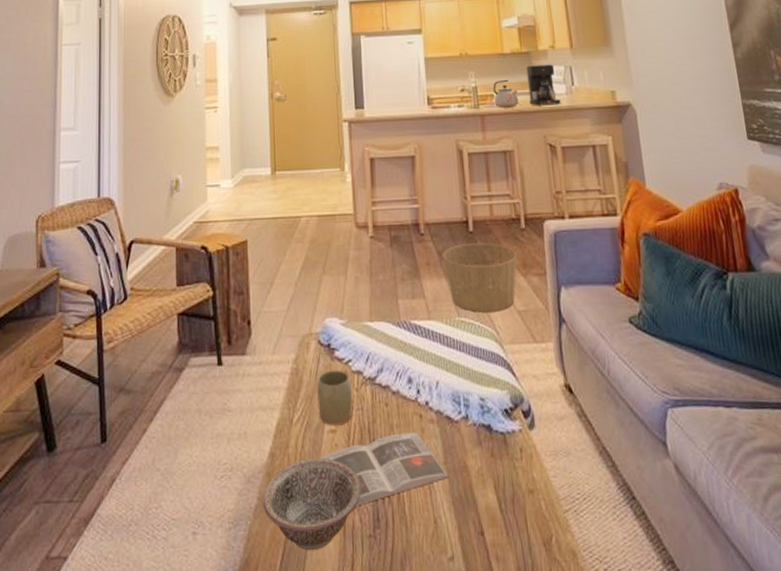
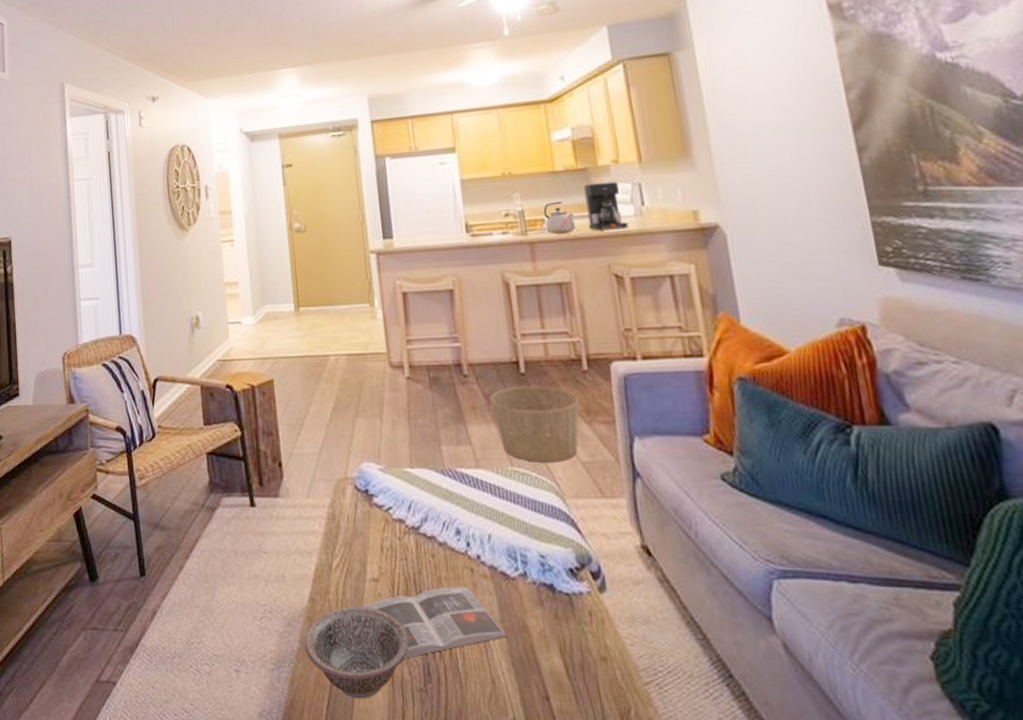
mug: present [317,370,353,426] -> none [356,517,396,575]

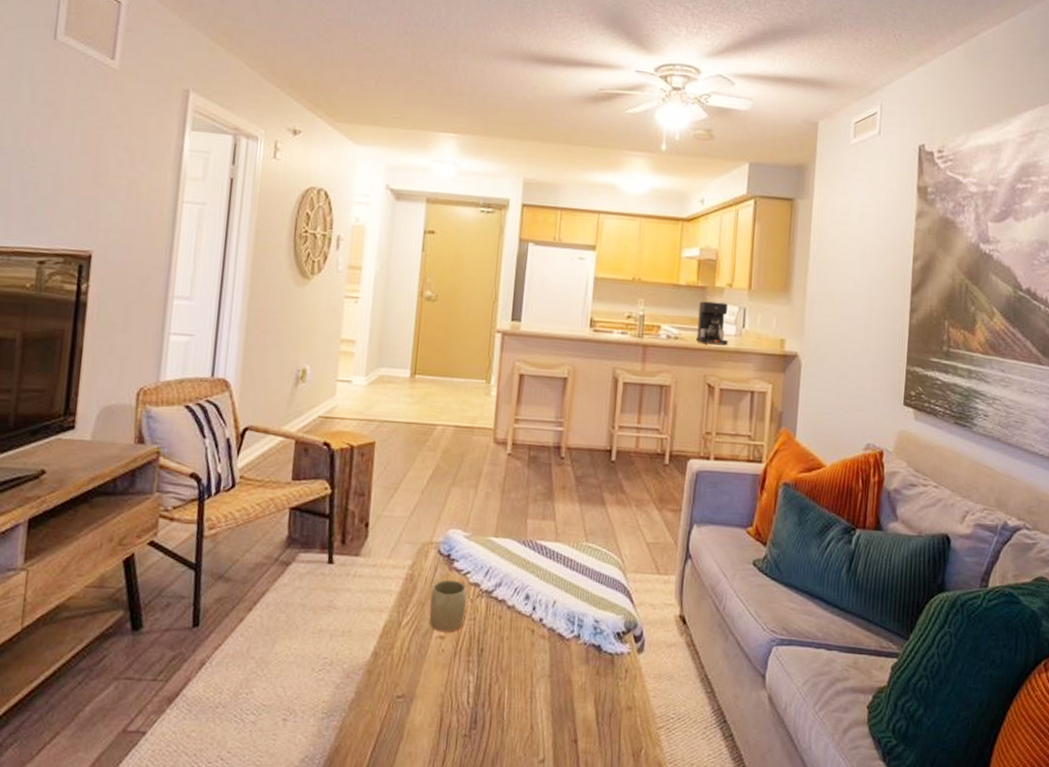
decorative bowl: present [304,605,410,699] -> none [359,660,464,745]
mug: none [356,517,396,575] -> present [429,579,467,633]
magazine: present [363,587,507,659] -> none [425,645,552,708]
basket: present [489,386,579,463] -> none [579,472,656,541]
kettle: present [543,201,576,234] -> none [659,312,686,342]

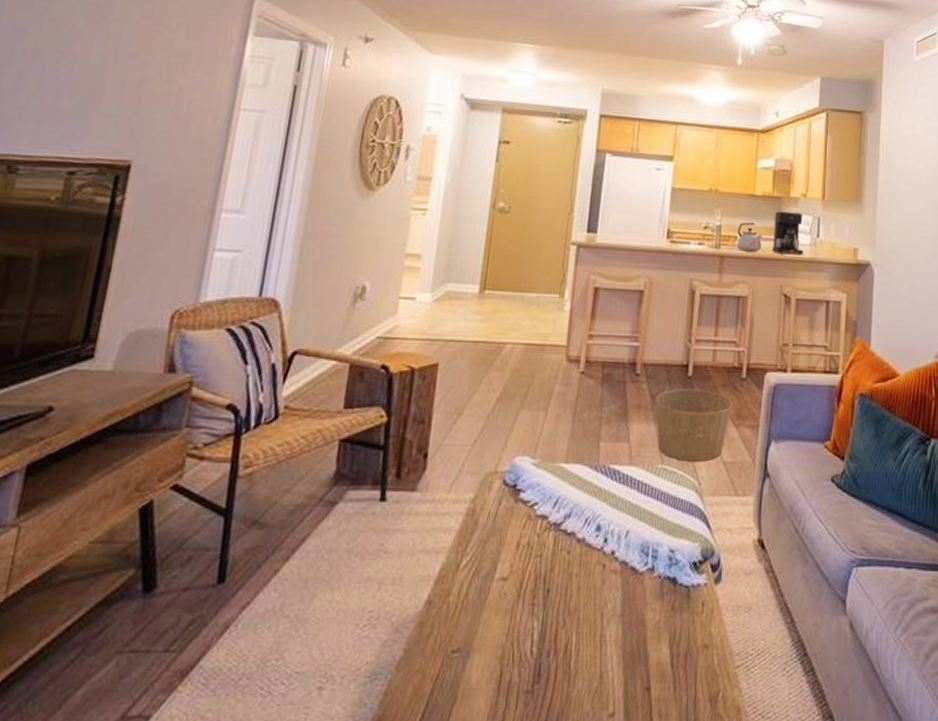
mug: present [429,579,467,633] -> none [491,513,534,573]
basket: none [579,472,656,541] -> present [654,388,733,462]
kettle: none [659,312,686,342] -> present [736,222,762,252]

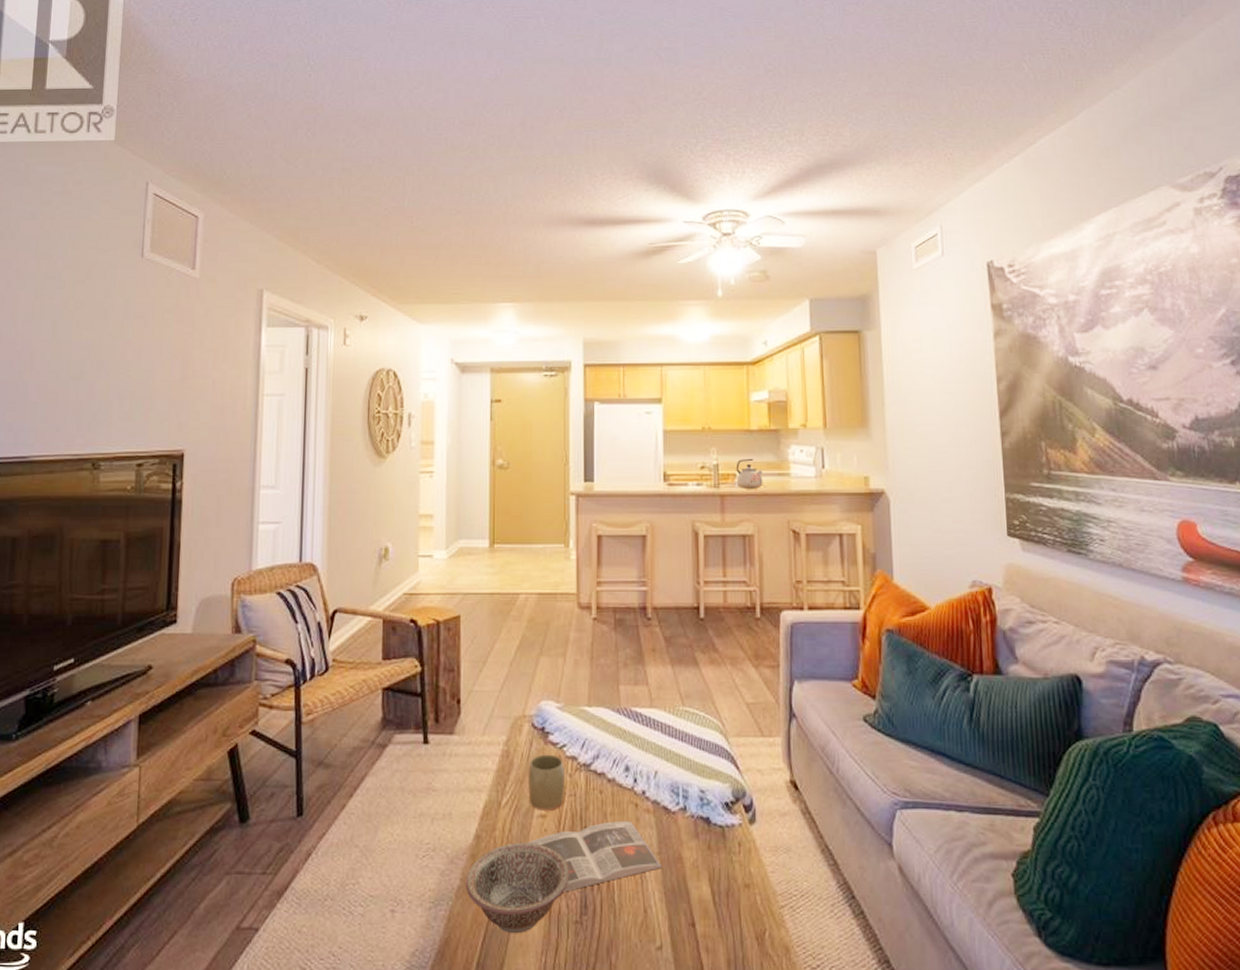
decorative bowl: none [408,606,527,708] -> present [465,841,570,934]
magazine: none [485,583,624,660] -> present [528,821,662,892]
mug: none [491,513,534,573] -> present [528,754,566,811]
basket: present [654,388,733,462] -> none [669,631,750,703]
coffee maker: present [772,211,803,256] -> none [774,444,809,489]

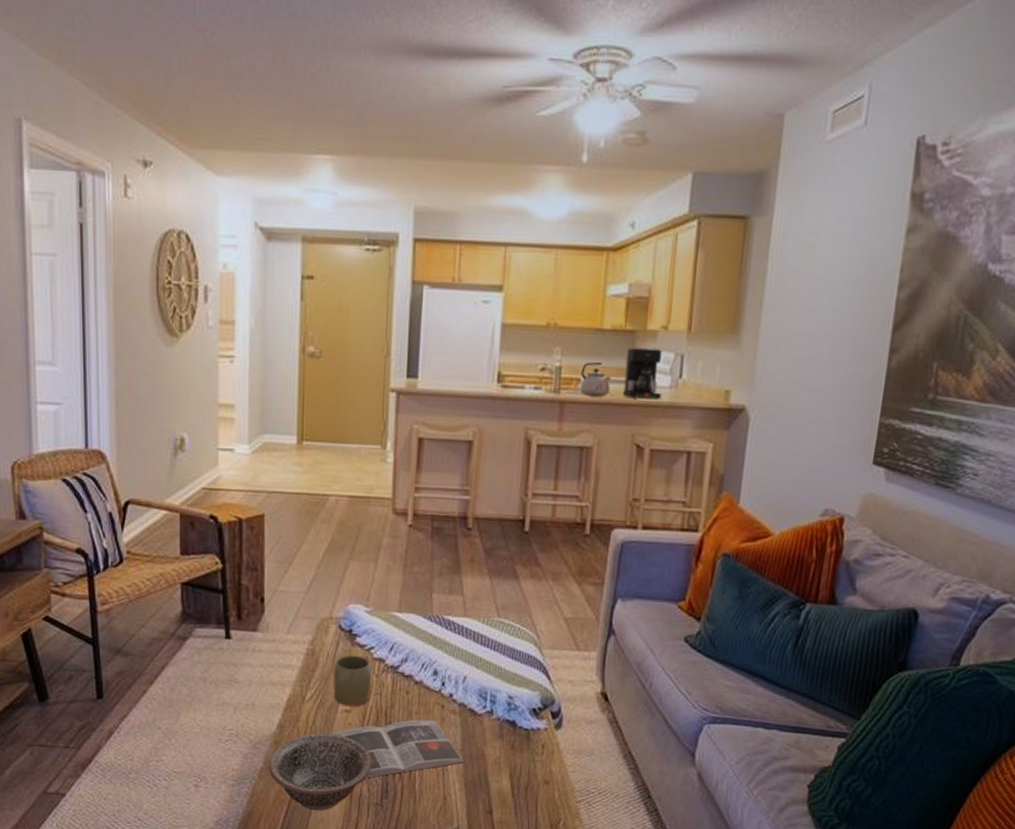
coffee maker: none [774,444,809,489] -> present [623,348,663,400]

